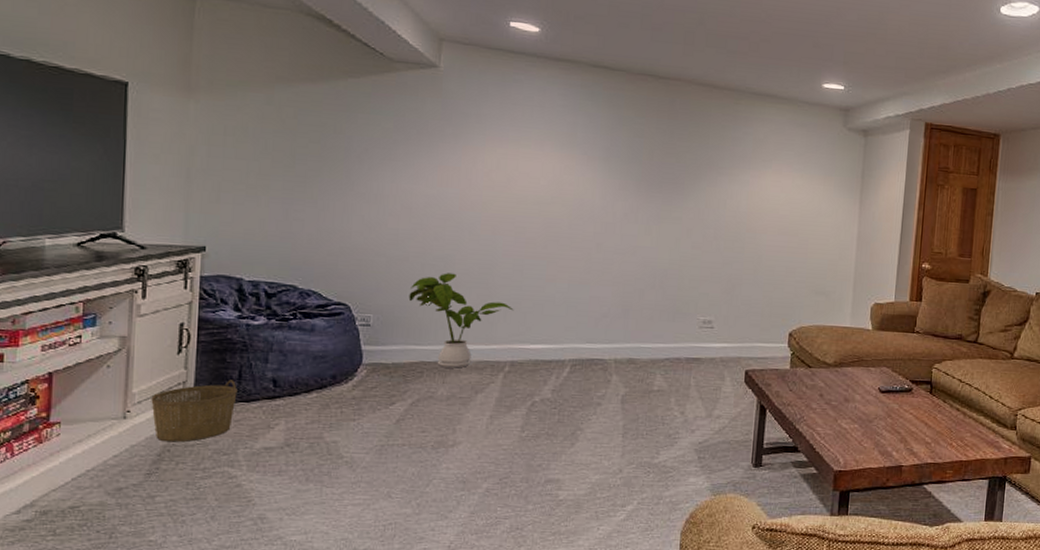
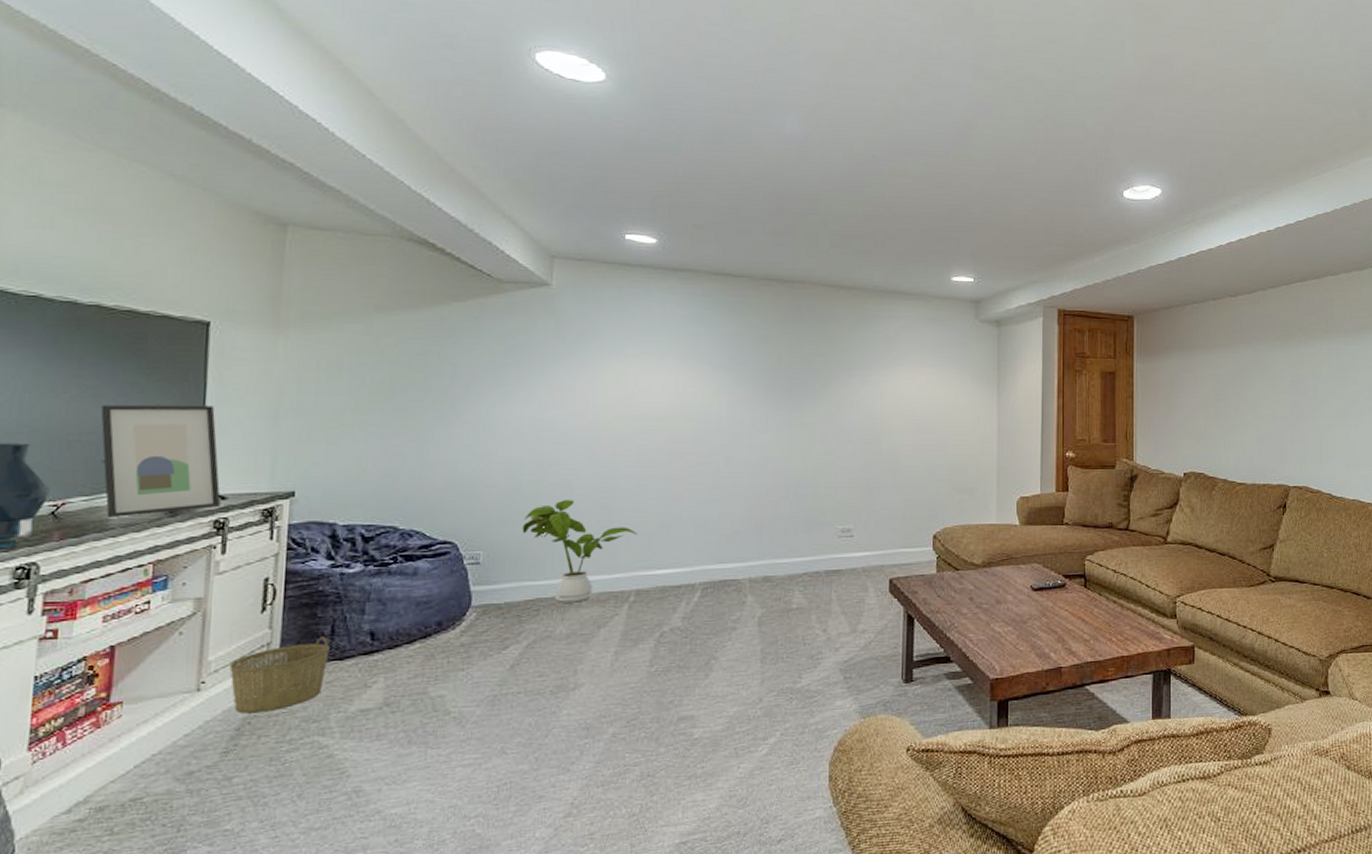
picture frame: none [34,154,141,259] -> present [101,404,221,517]

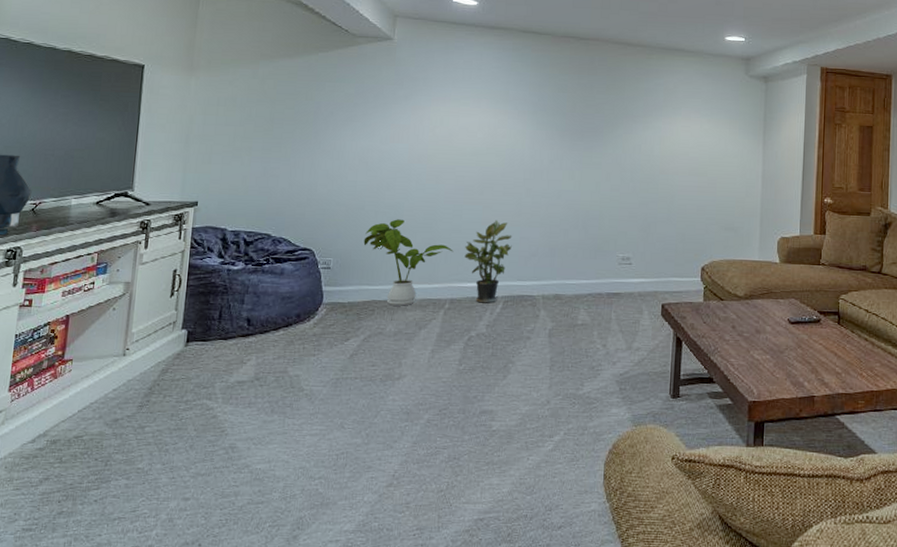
picture frame: present [101,404,221,517] -> none [66,128,146,215]
basket: present [229,636,330,714] -> none [146,319,218,377]
potted plant: none [652,494,710,593] -> present [464,220,512,303]

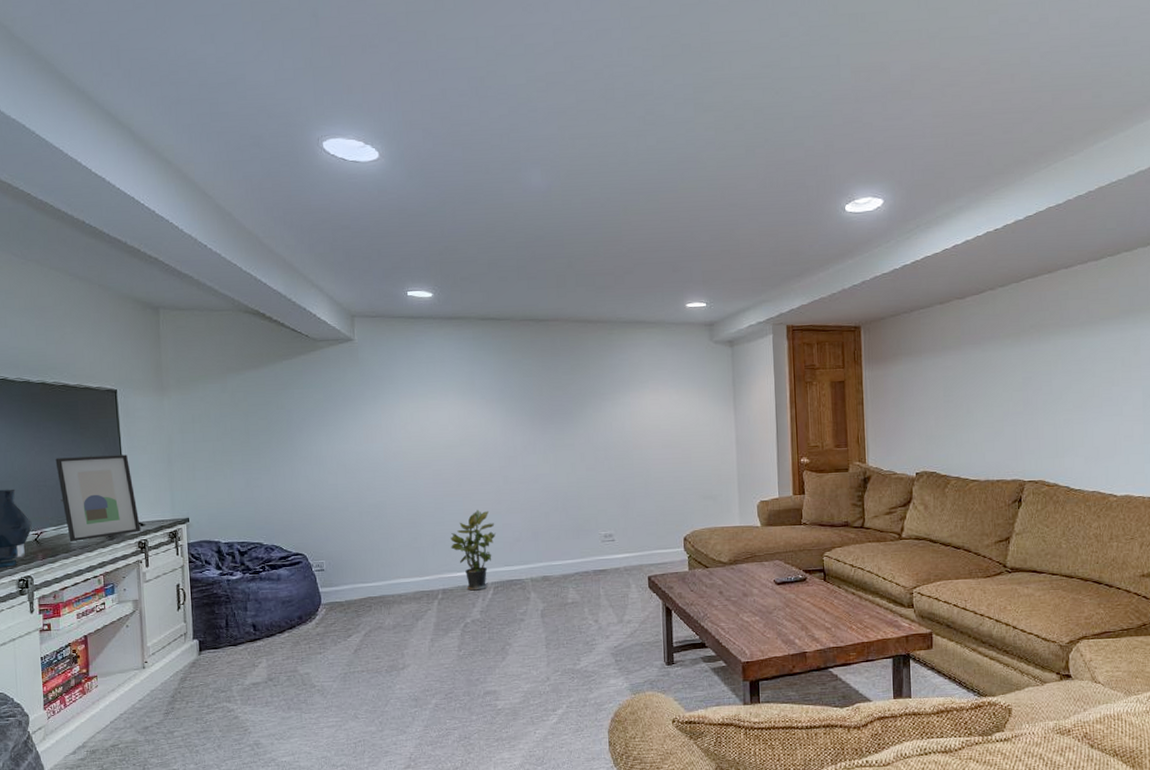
picture frame: none [66,128,146,215] -> present [55,454,141,542]
house plant: present [363,219,454,306] -> none [352,517,440,601]

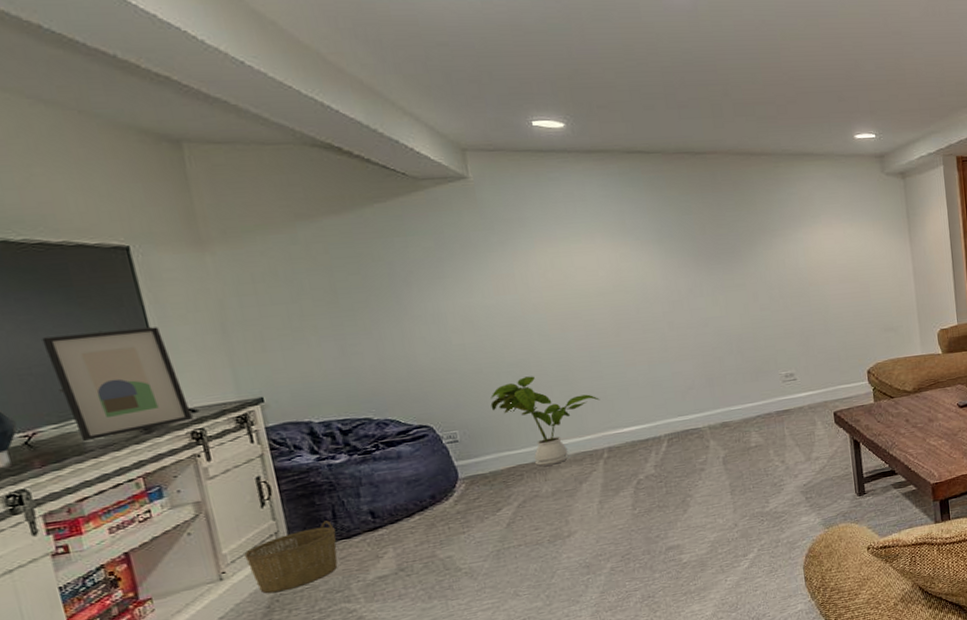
basket: none [162,628,227,685] -> present [244,520,338,594]
house plant: none [352,517,440,601] -> present [490,376,600,467]
potted plant: present [450,509,496,591] -> none [612,359,665,446]

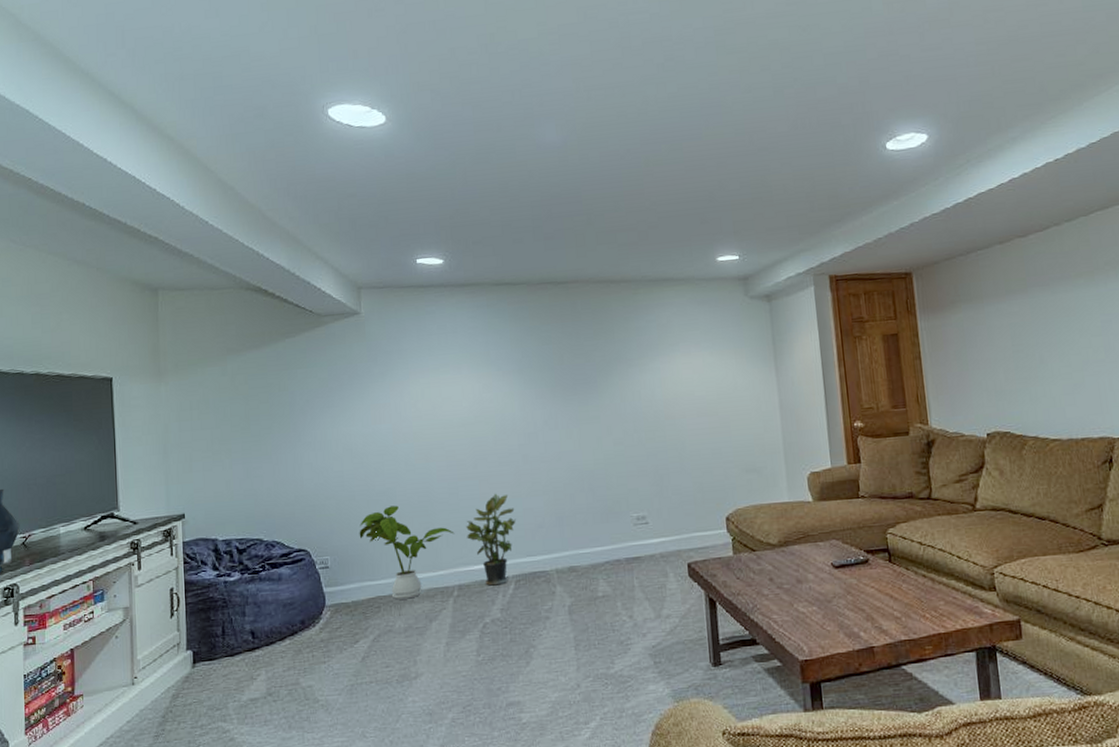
picture frame: present [42,326,193,441] -> none [47,446,134,544]
basket: present [244,520,338,594] -> none [153,636,223,703]
potted plant: none [612,359,665,446] -> present [466,493,516,586]

